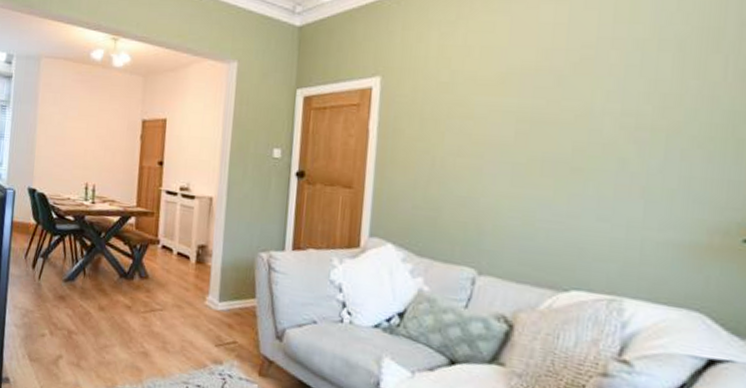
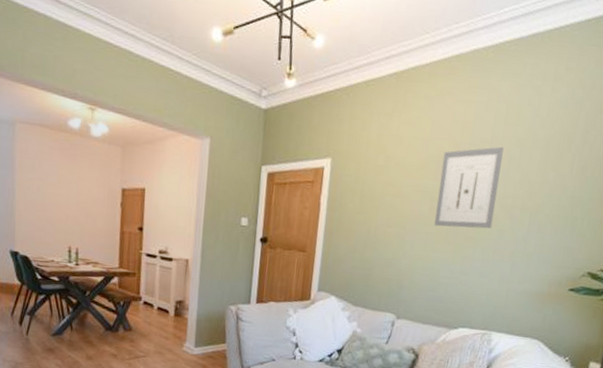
wall art: none [523,50,616,157] -> present [434,146,504,229]

